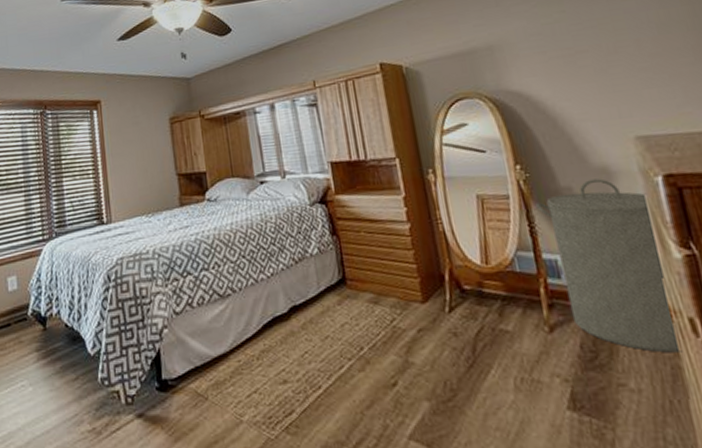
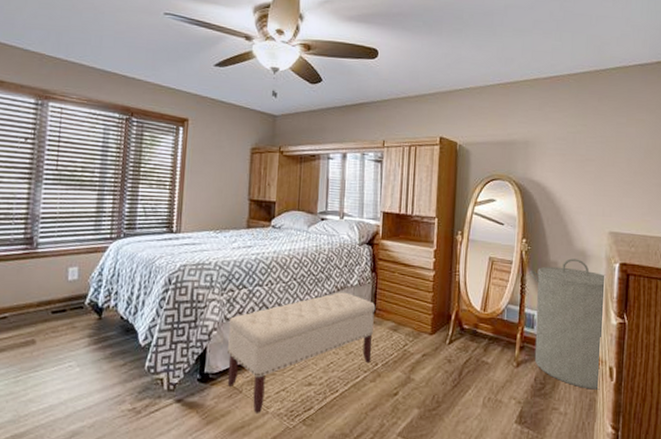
bench: none [178,264,354,423] -> present [227,292,376,413]

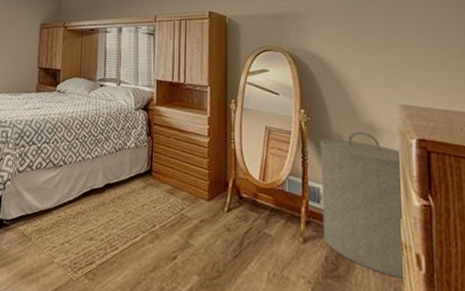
bench: present [227,292,376,413] -> none [18,153,152,262]

